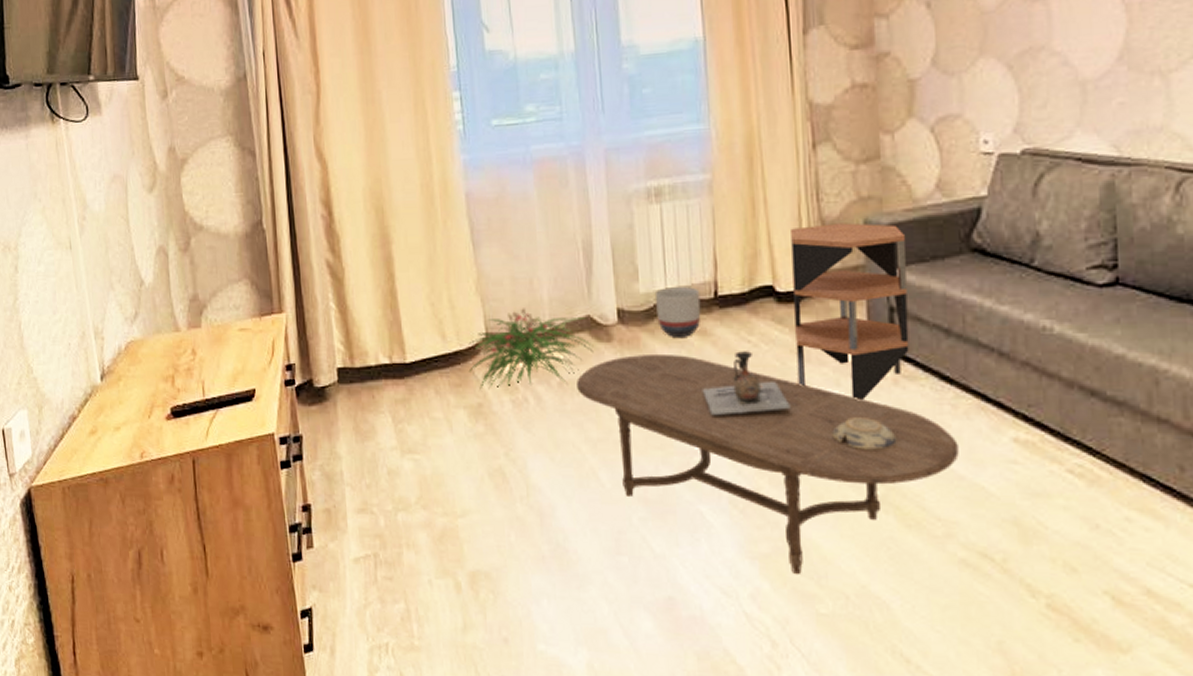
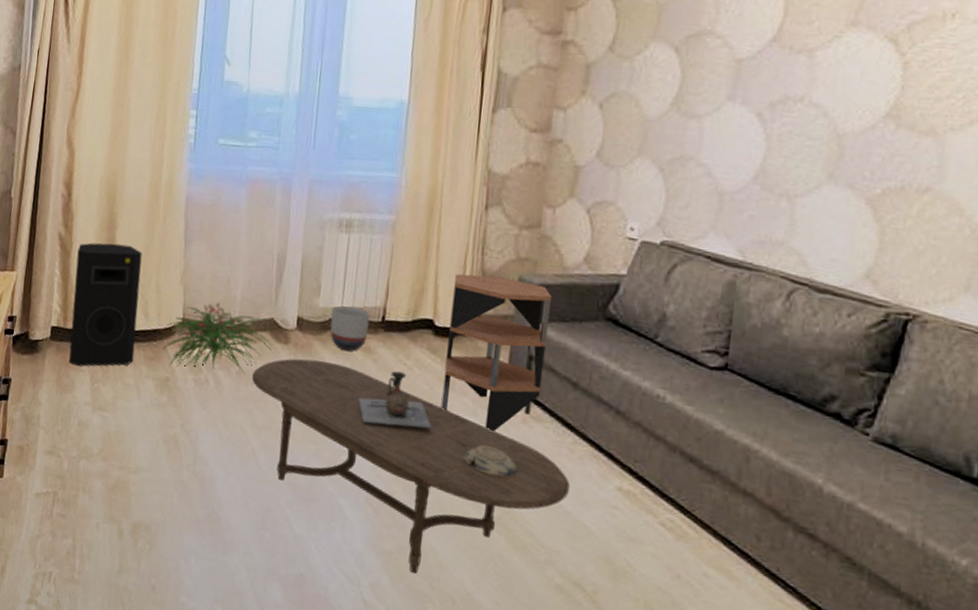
speaker: none [351,260,438,407] -> present [69,242,143,367]

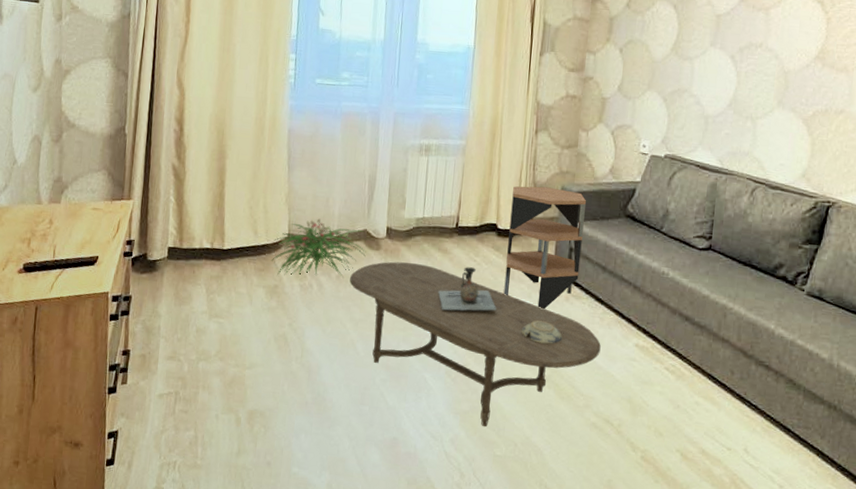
speaker: present [69,242,143,367] -> none [185,171,251,281]
planter: present [330,306,371,351] -> none [414,216,447,253]

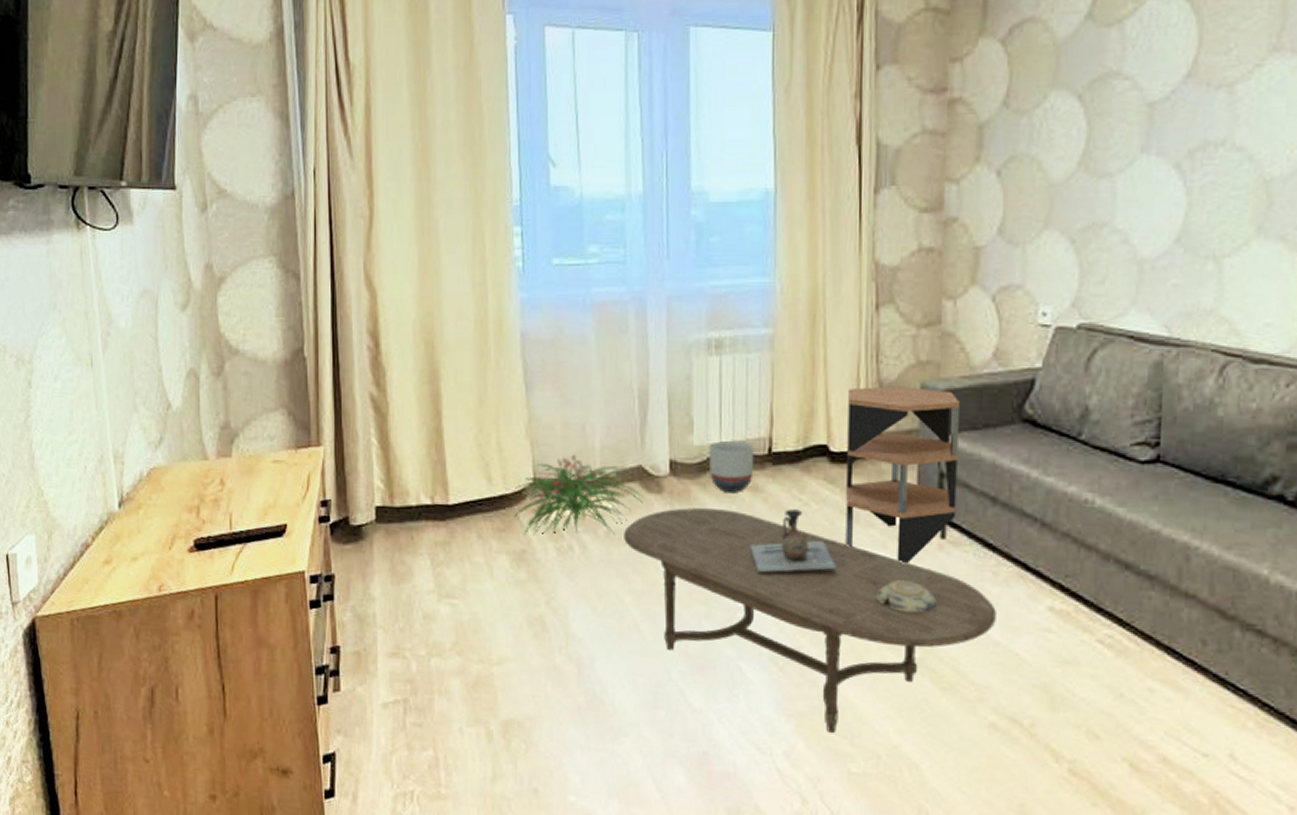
planter: none [414,216,447,253] -> present [710,441,754,492]

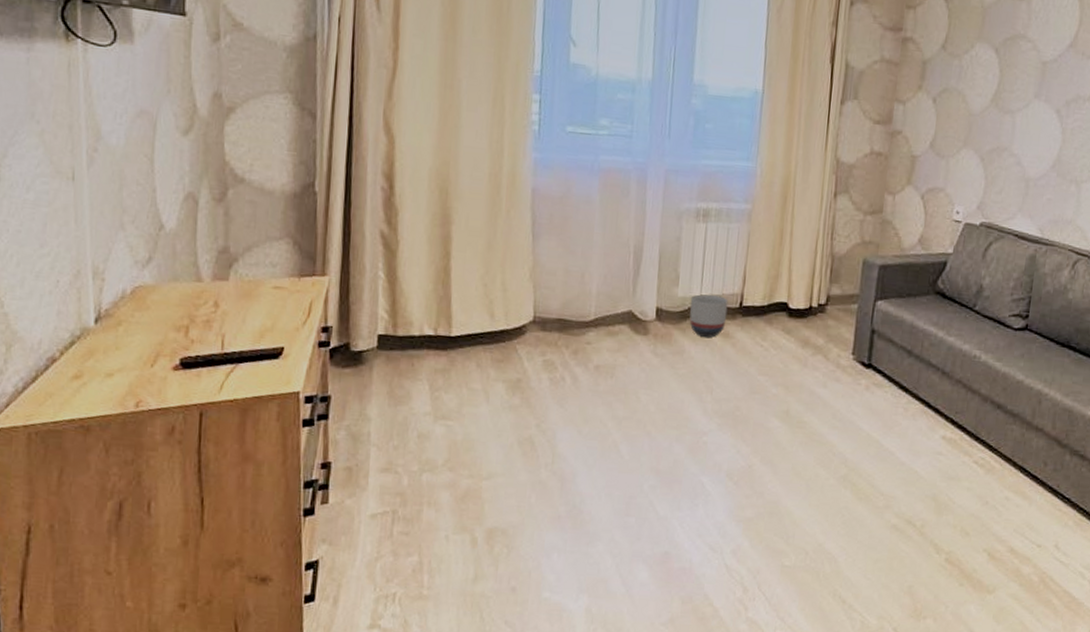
decorative plant: present [513,454,643,535] -> none [512,297,631,367]
coffee table: present [624,508,996,734] -> none [611,348,904,535]
decorative vase: present [749,509,836,573] -> none [718,353,786,404]
side table: present [845,386,961,564] -> none [795,258,892,401]
decorative bowl: present [875,580,938,613] -> none [814,413,862,439]

